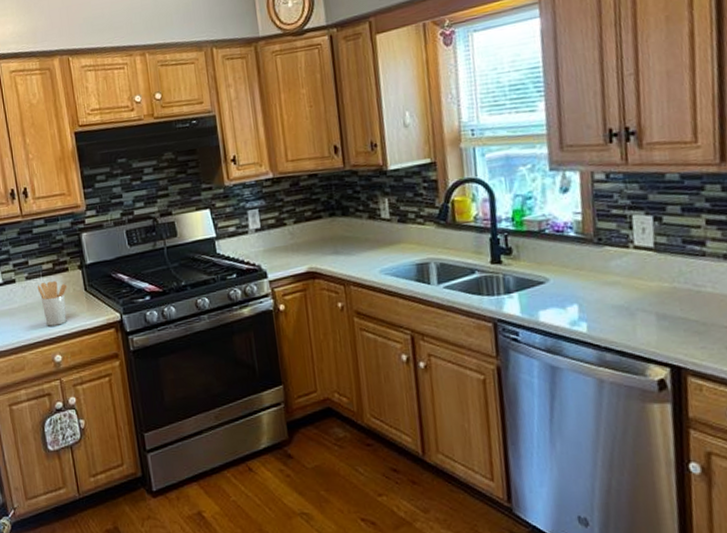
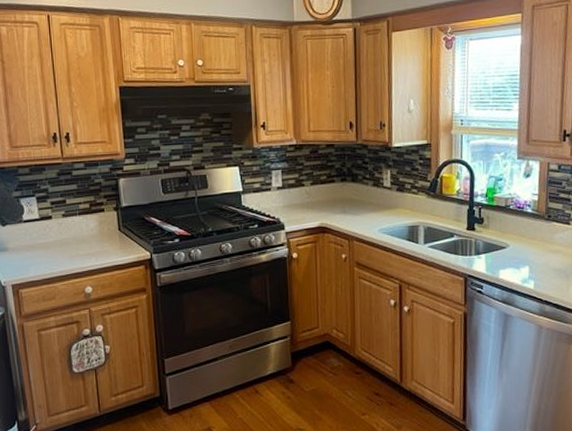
utensil holder: present [37,280,67,326] -> none [73,219,102,261]

